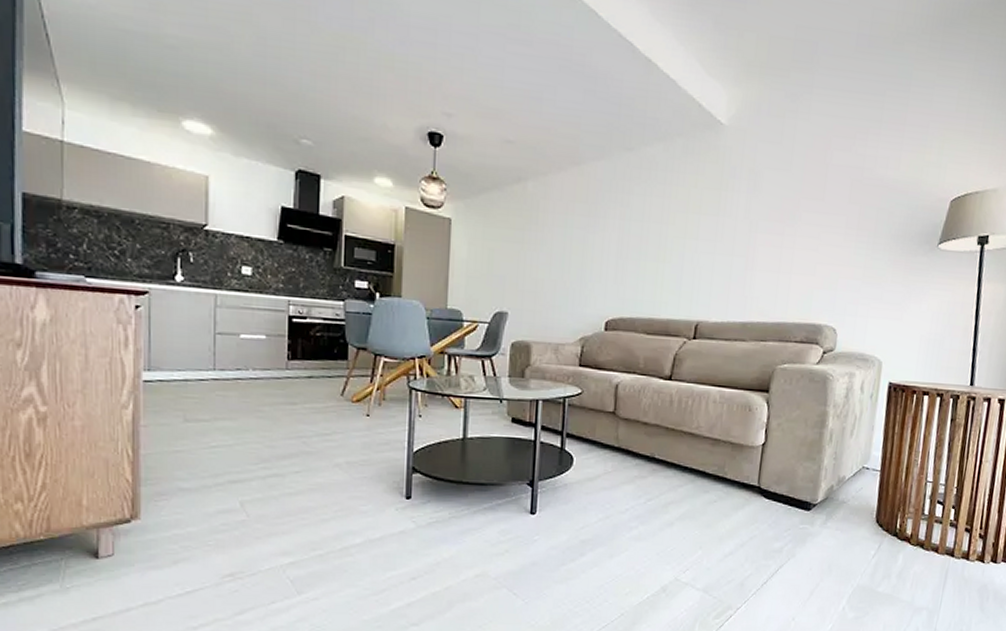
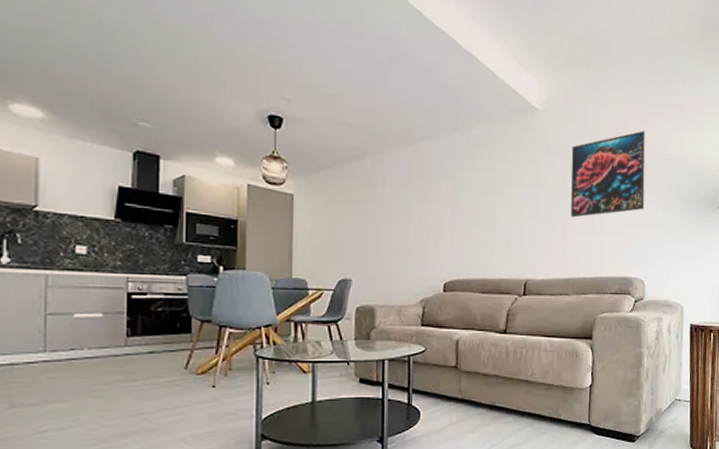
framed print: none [754,150,853,253] -> present [570,131,646,218]

